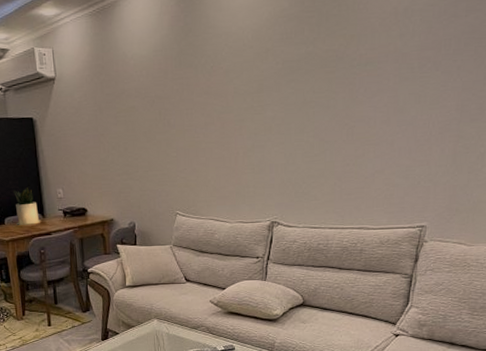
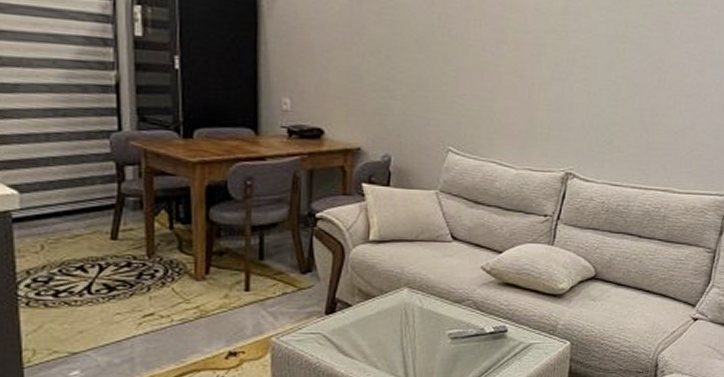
planter: present [13,187,41,226] -> none [212,90,252,145]

